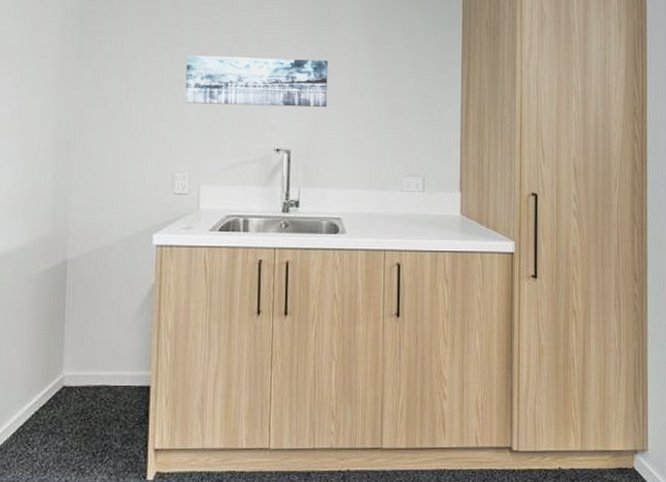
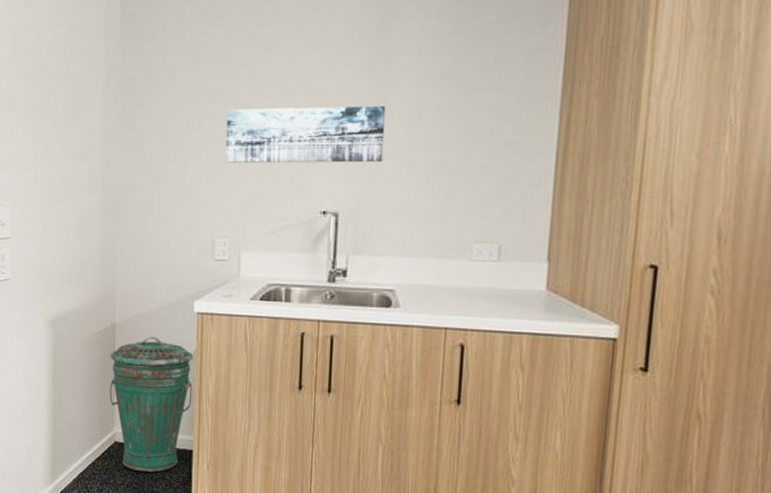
trash can: none [58,271,152,416] -> present [109,336,194,473]

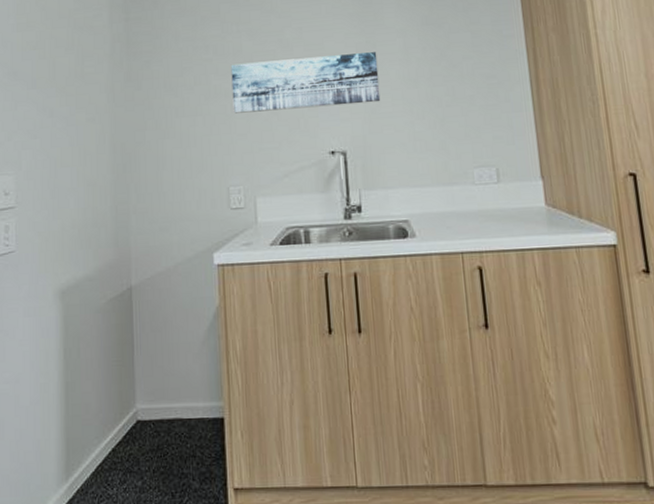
trash can: present [109,336,194,473] -> none [127,295,219,453]

